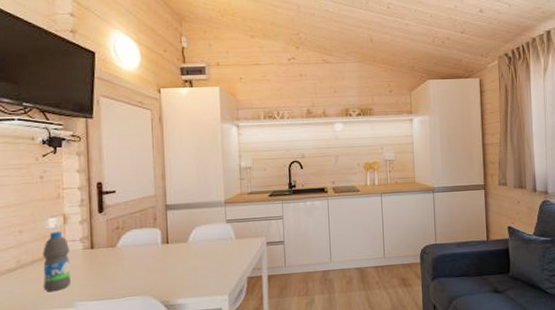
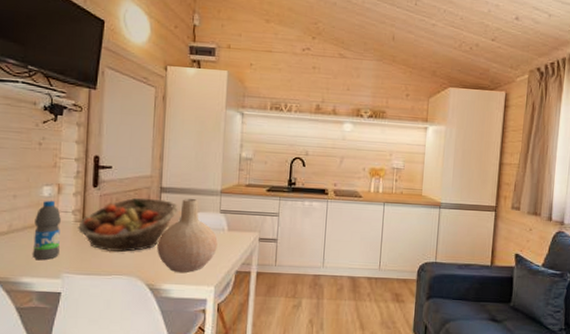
fruit basket: none [87,216,185,274] -> present [78,197,178,252]
vase: none [168,213,227,286] -> present [157,199,218,272]

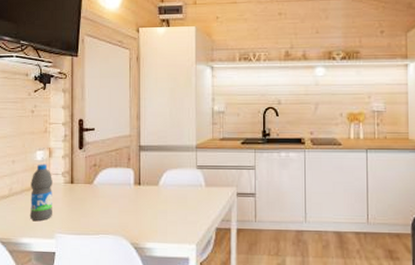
fruit basket: present [78,197,178,252] -> none [68,157,156,211]
vase: present [157,199,218,272] -> none [139,156,196,230]

